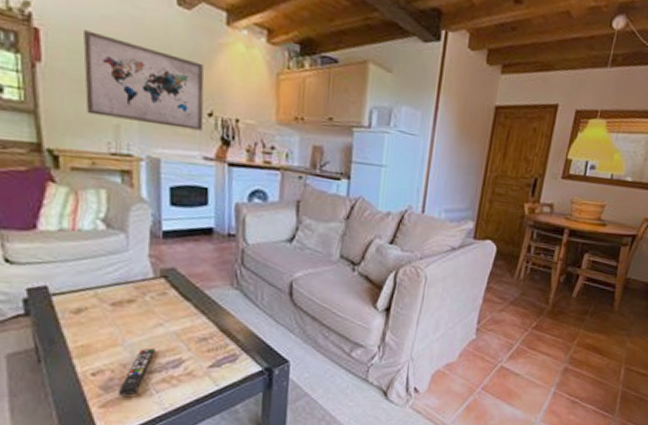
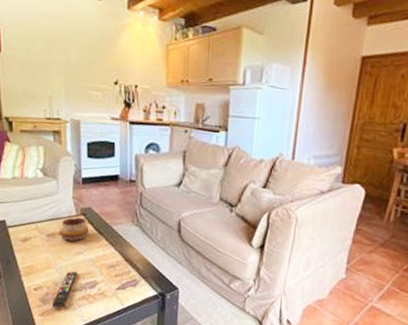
wall art: present [82,30,204,131] -> none [27,25,111,97]
decorative bowl: none [129,280,173,312] -> present [59,217,90,242]

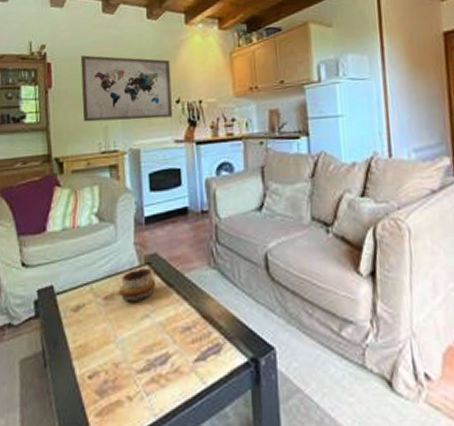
wall art: none [27,25,111,97] -> present [80,55,173,122]
remote control: present [51,271,77,308] -> none [111,342,143,401]

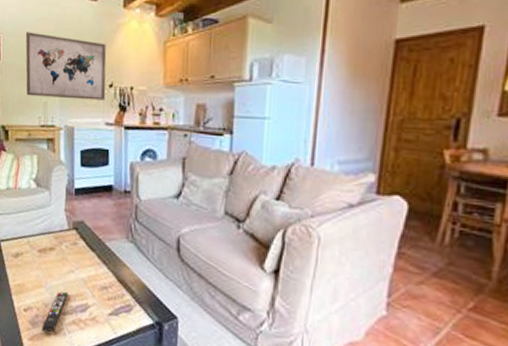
remote control: none [111,342,143,401] -> present [41,291,68,332]
decorative bowl: present [119,268,156,303] -> none [51,231,82,259]

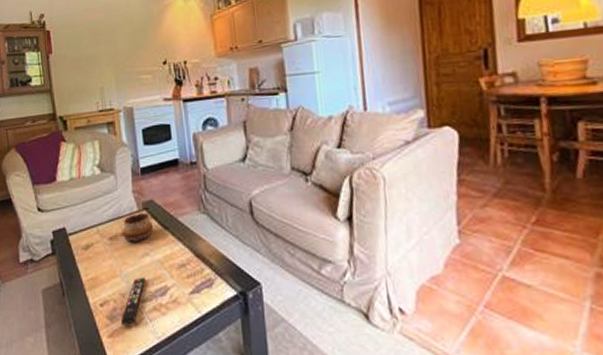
wall art: present [25,32,107,100] -> none [75,22,161,84]
decorative bowl: none [51,231,82,259] -> present [122,213,154,243]

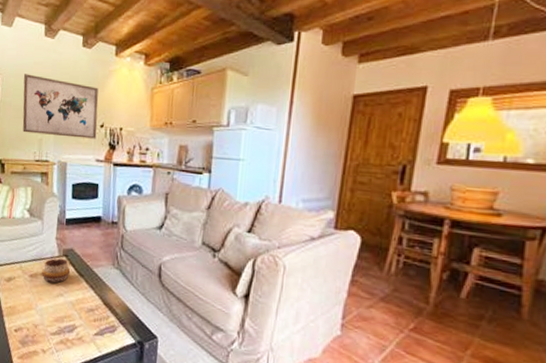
wall art: none [75,22,161,84] -> present [22,74,99,139]
remote control: present [120,277,145,325] -> none [30,313,57,351]

